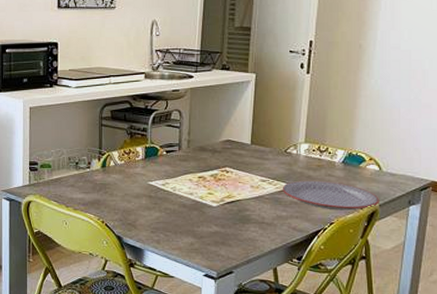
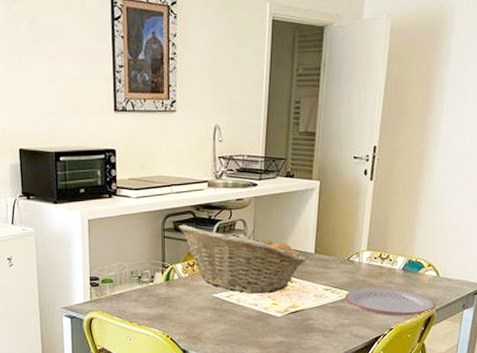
fruit basket: none [115,113,242,183] -> present [178,224,306,294]

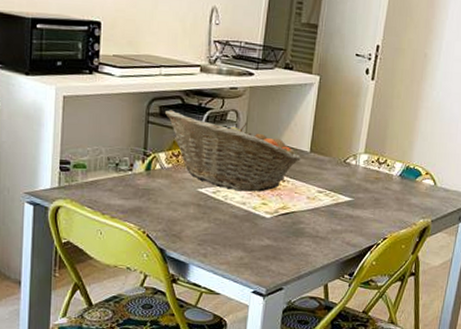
plate: present [344,287,436,316] -> none [338,193,432,226]

